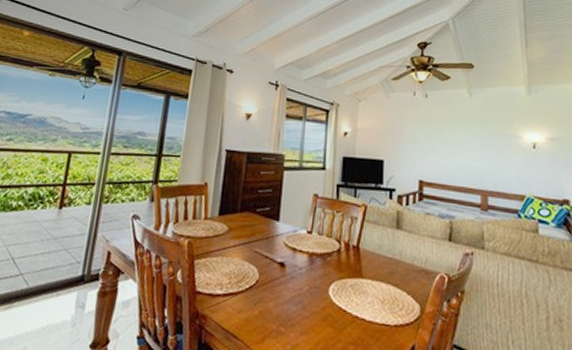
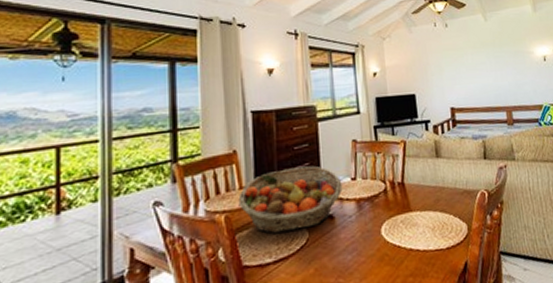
fruit basket: none [201,209,298,270] -> present [238,166,343,234]

